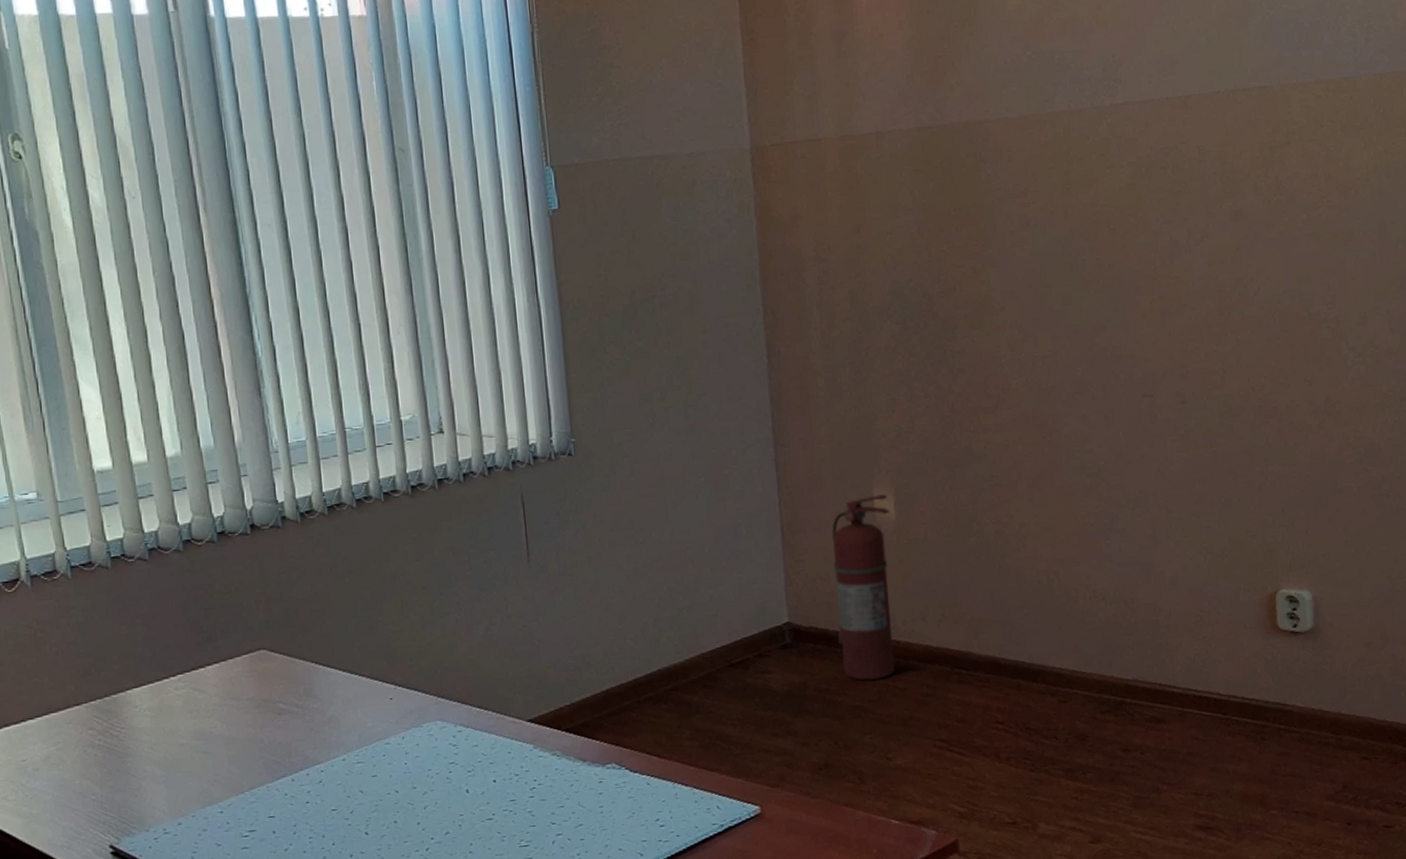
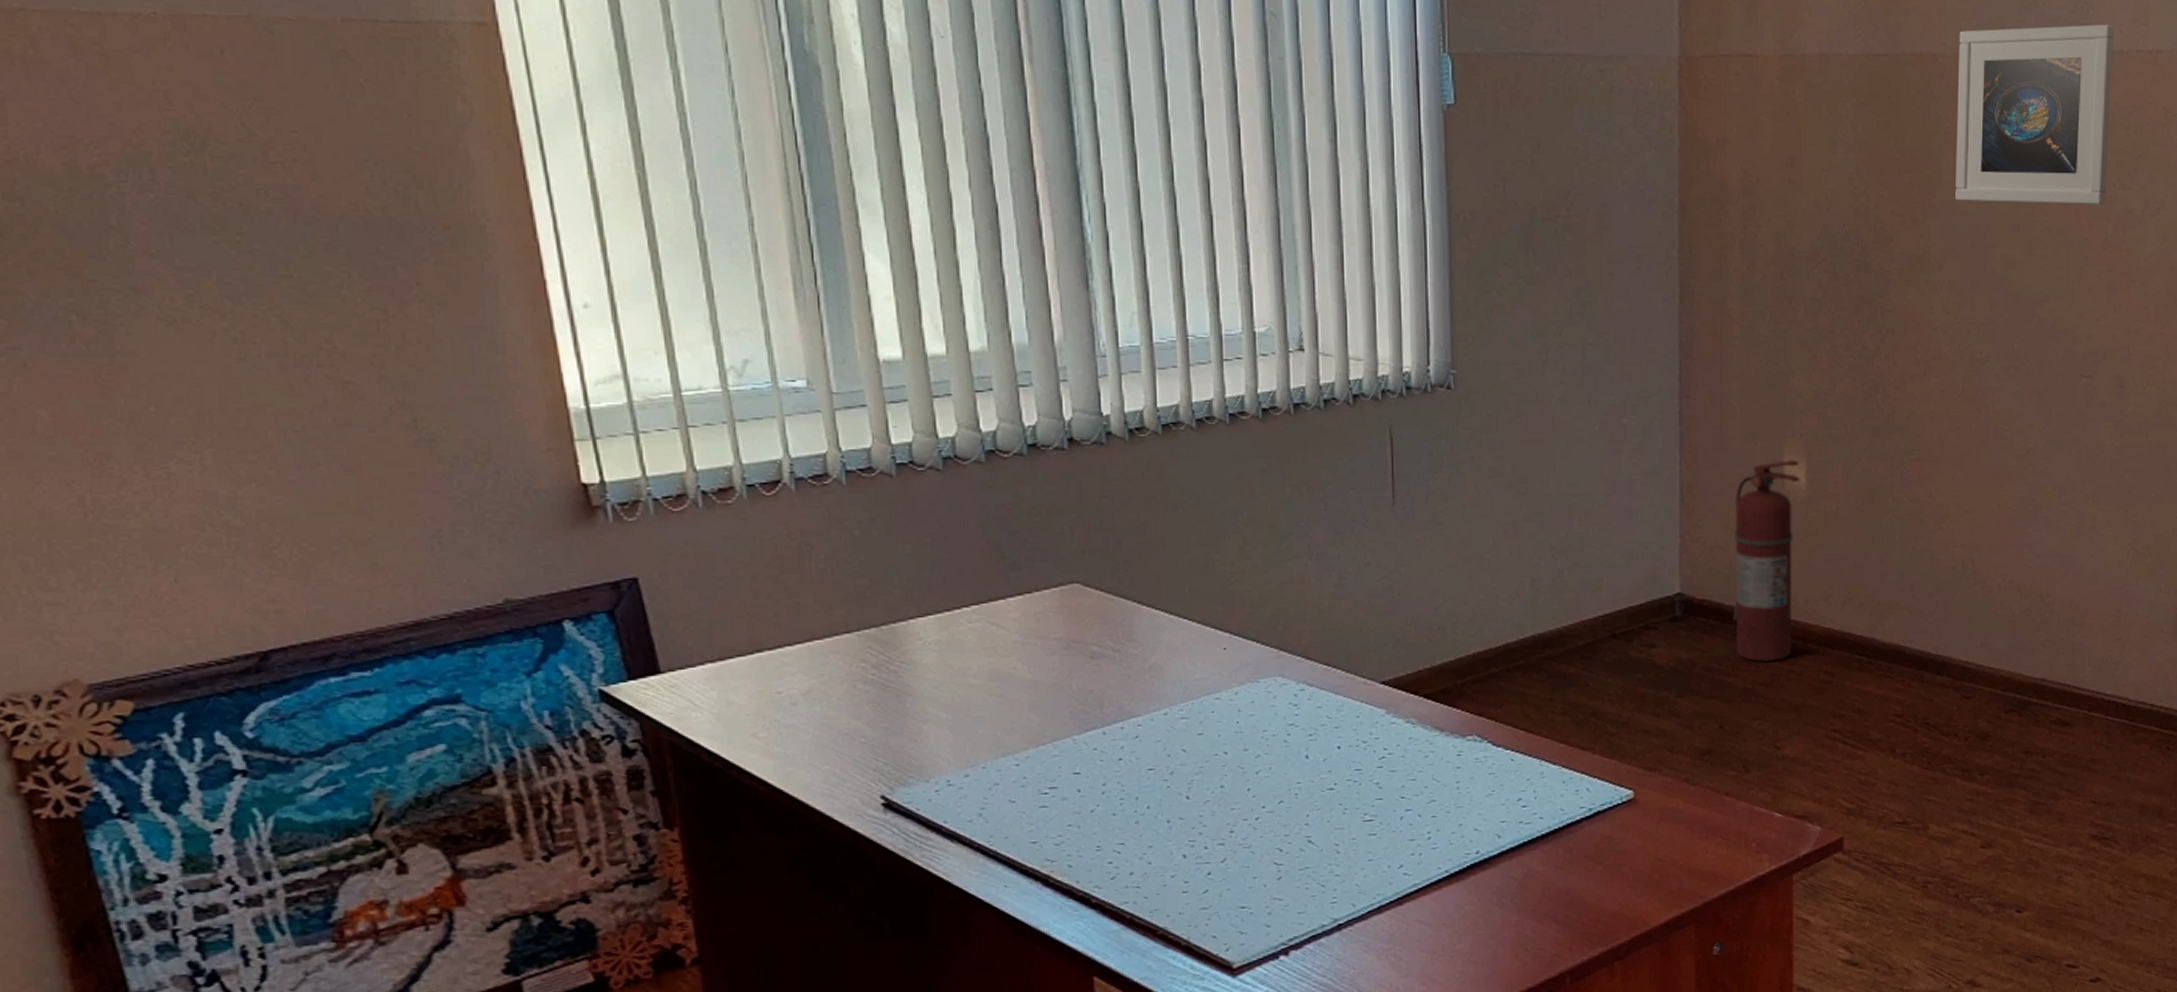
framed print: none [1000,77,1151,248] -> present [1954,24,2114,206]

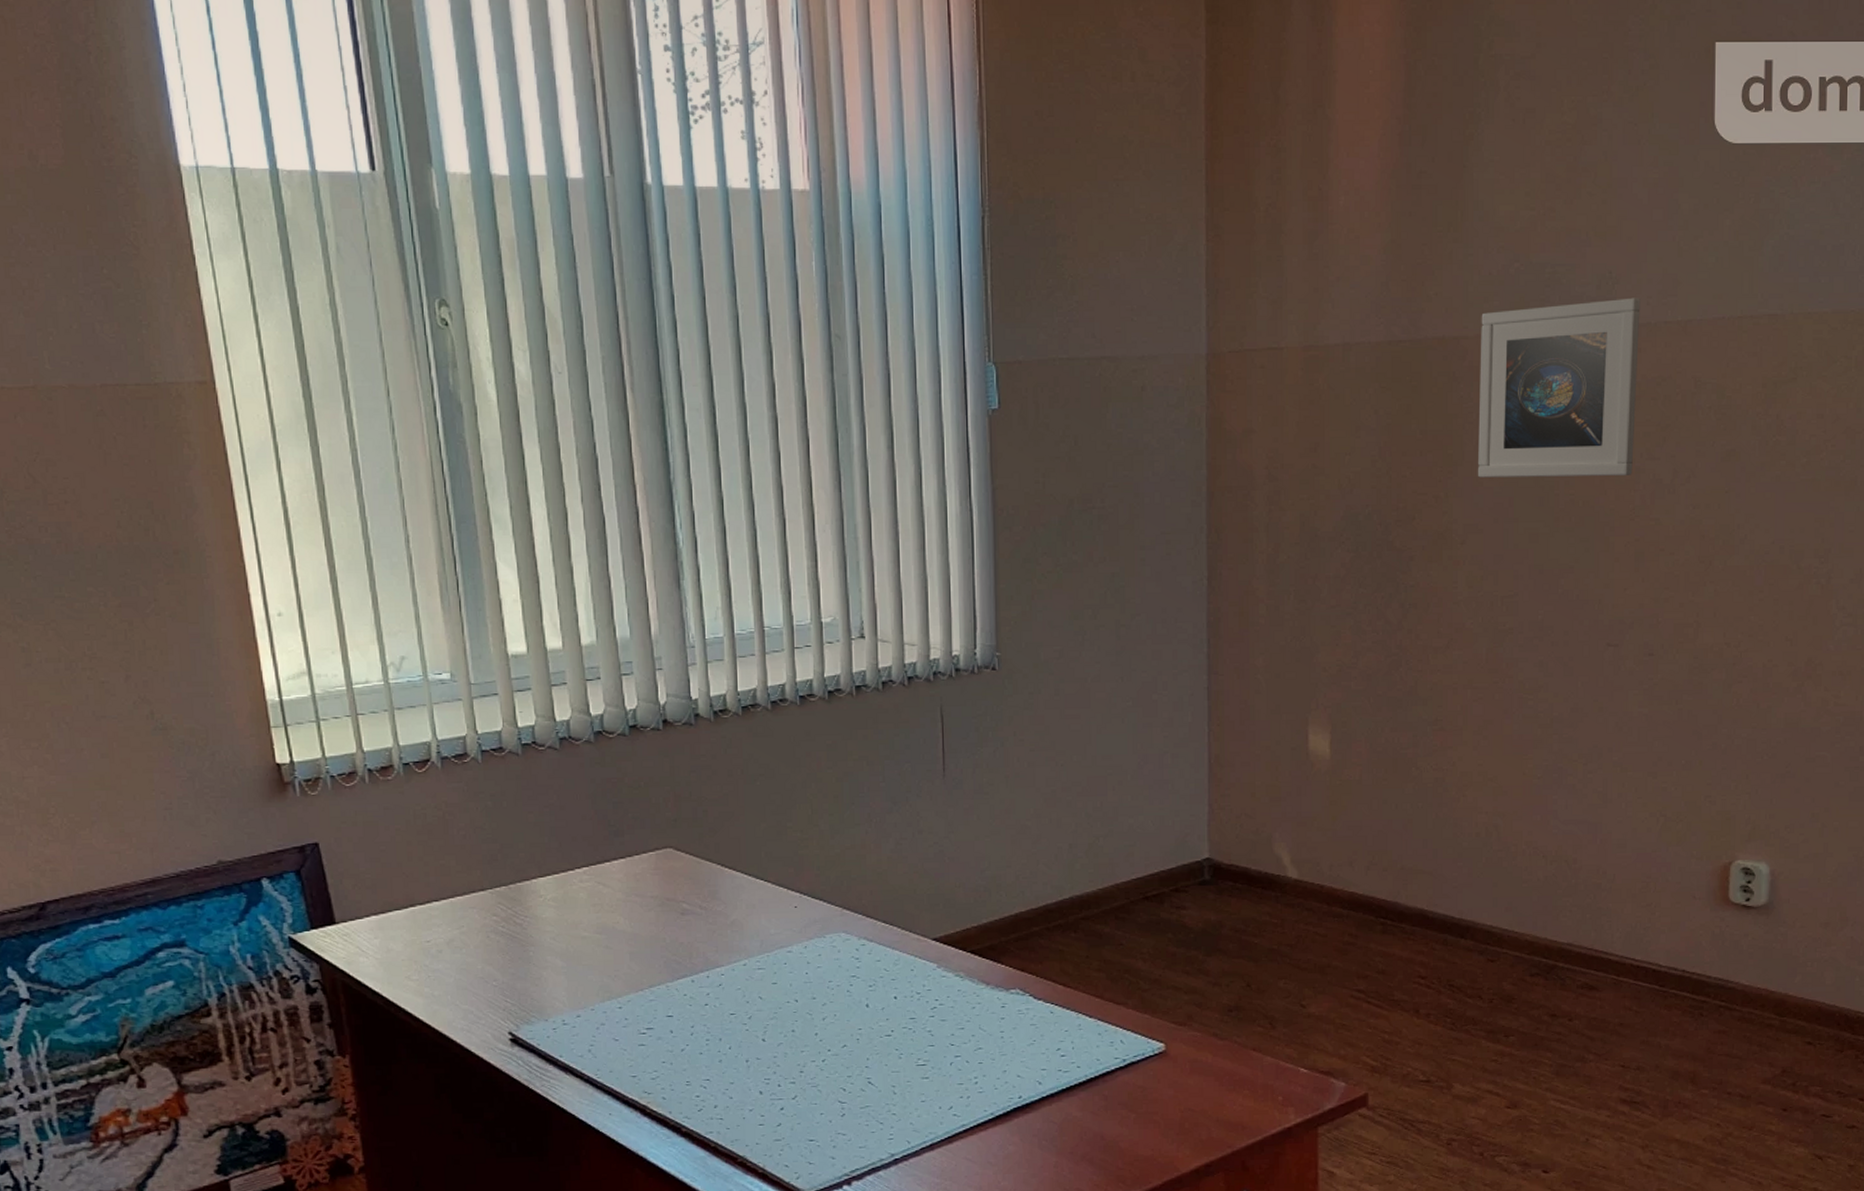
fire extinguisher: present [1733,460,1800,663] -> none [1259,732,1324,925]

